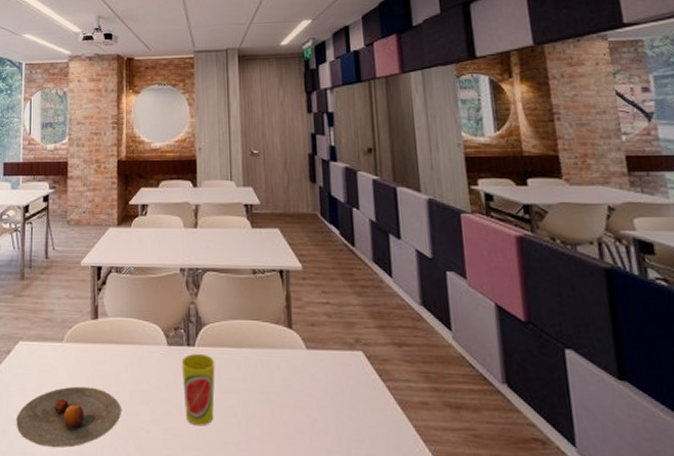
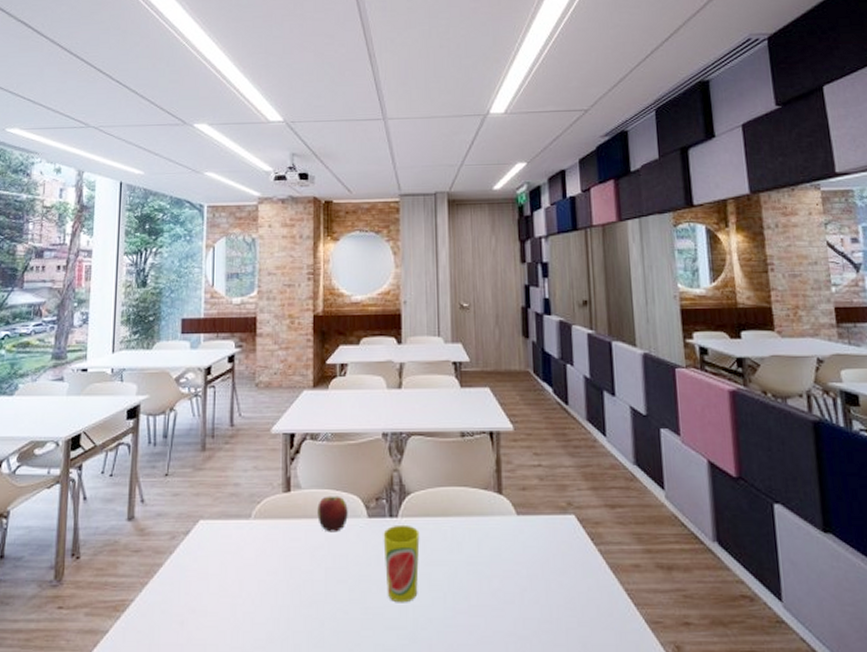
plate: present [16,386,121,448] -> none [196,567,316,637]
apple: none [122,324,149,358] -> present [317,496,348,533]

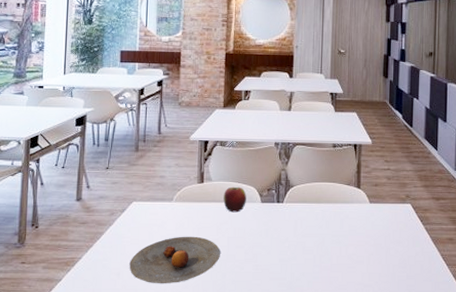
plate: none [196,567,316,637] -> present [129,236,220,284]
cup: present [383,524,420,603] -> none [271,208,299,262]

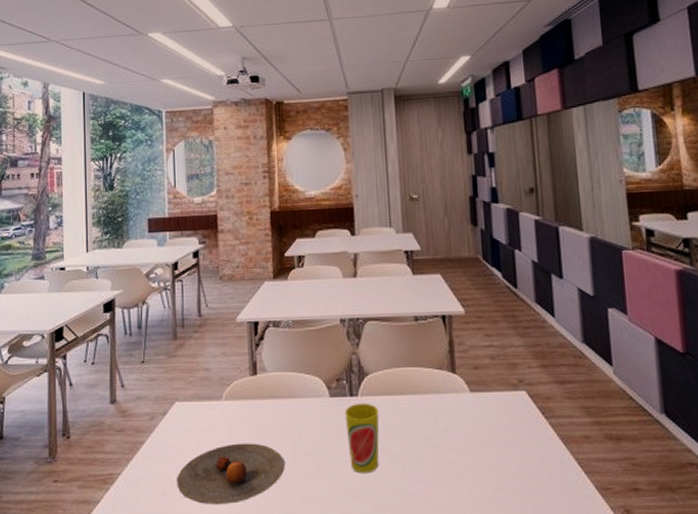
apple: present [223,186,247,213] -> none [283,377,311,411]
cup: none [271,208,299,262] -> present [344,402,379,474]

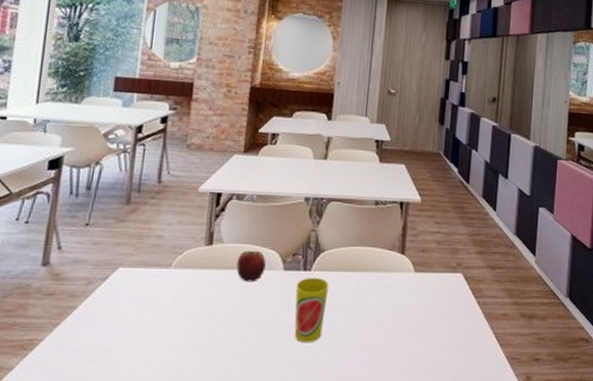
plate: present [177,443,285,505] -> none [108,311,229,372]
apple: none [283,377,311,411] -> present [236,250,266,282]

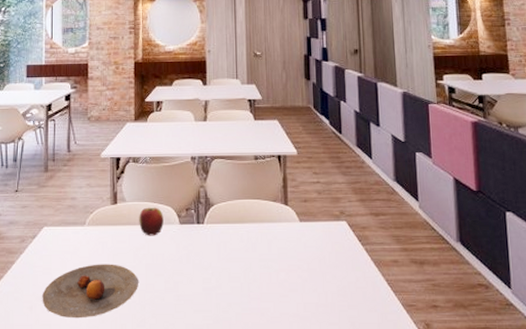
plate: none [108,311,229,372] -> present [42,264,138,319]
cup: present [294,277,329,343] -> none [192,229,222,292]

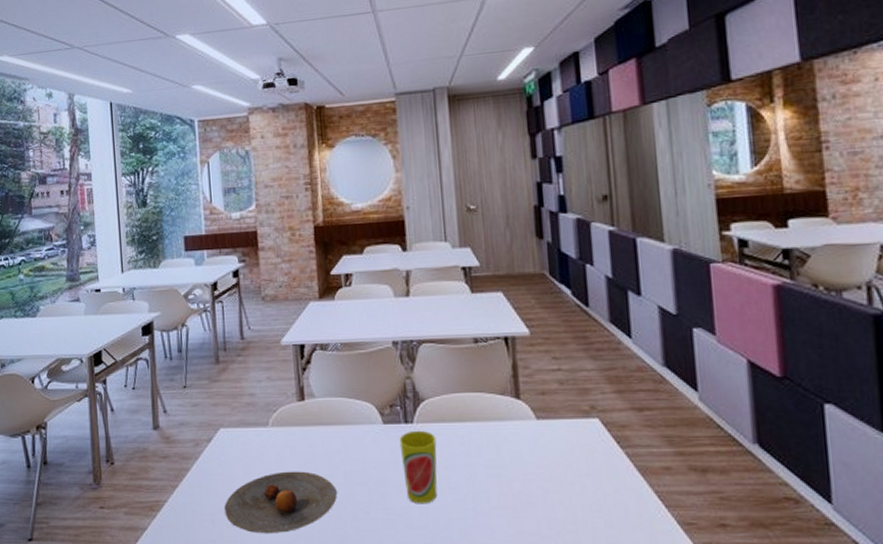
apple: present [139,207,164,236] -> none [332,403,363,439]
cup: none [192,229,222,292] -> present [399,430,438,504]

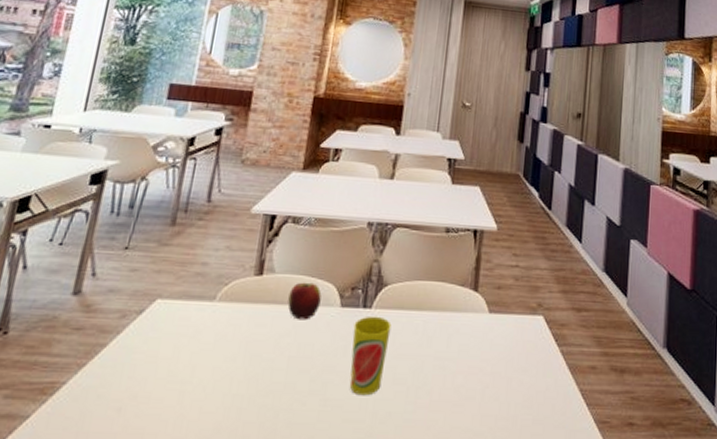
plate: present [224,471,337,534] -> none [137,353,276,426]
apple: none [332,403,363,439] -> present [288,282,322,320]

